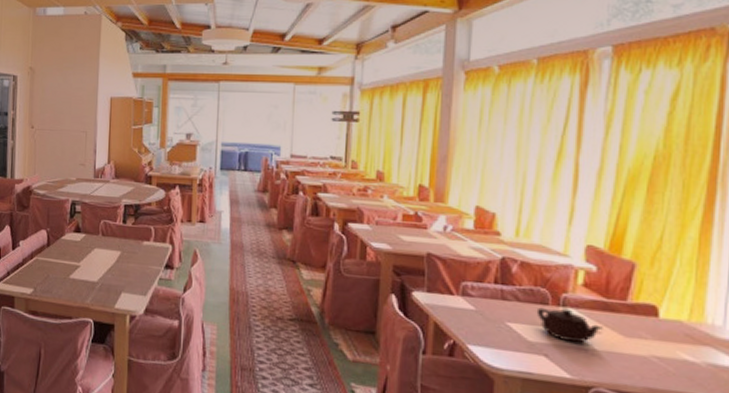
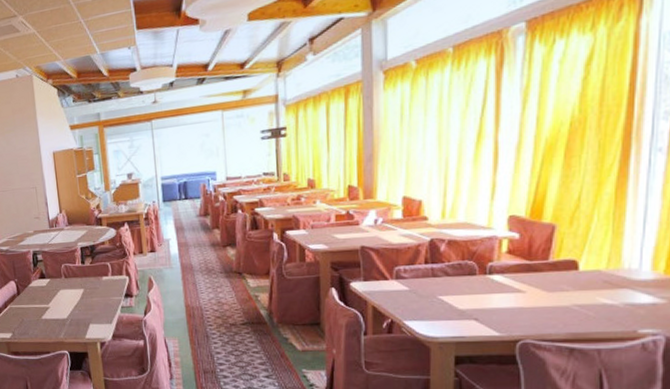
teapot: present [536,307,603,343] -> none [465,275,527,305]

